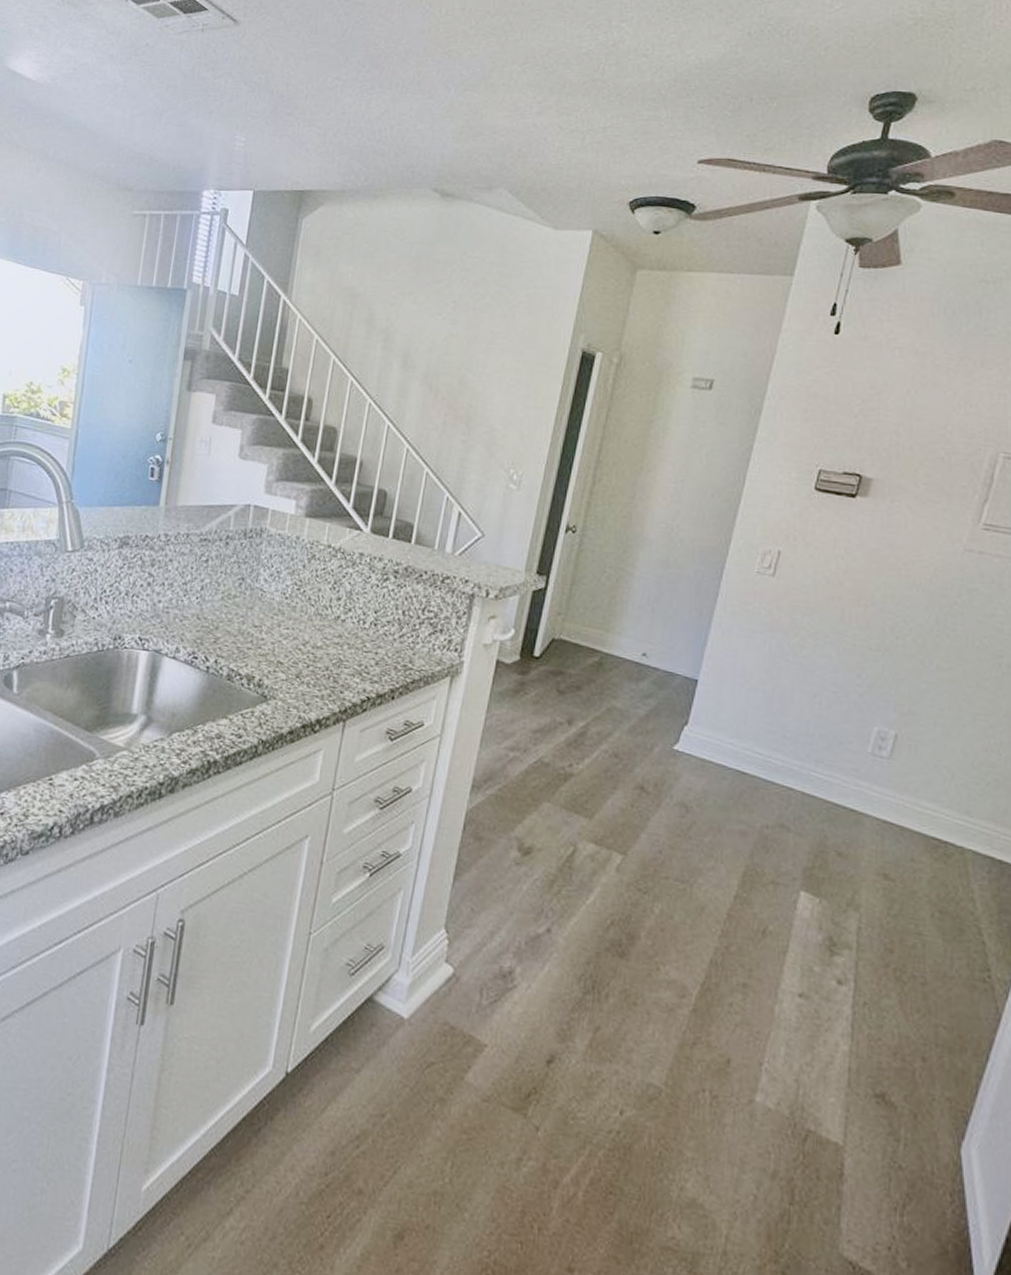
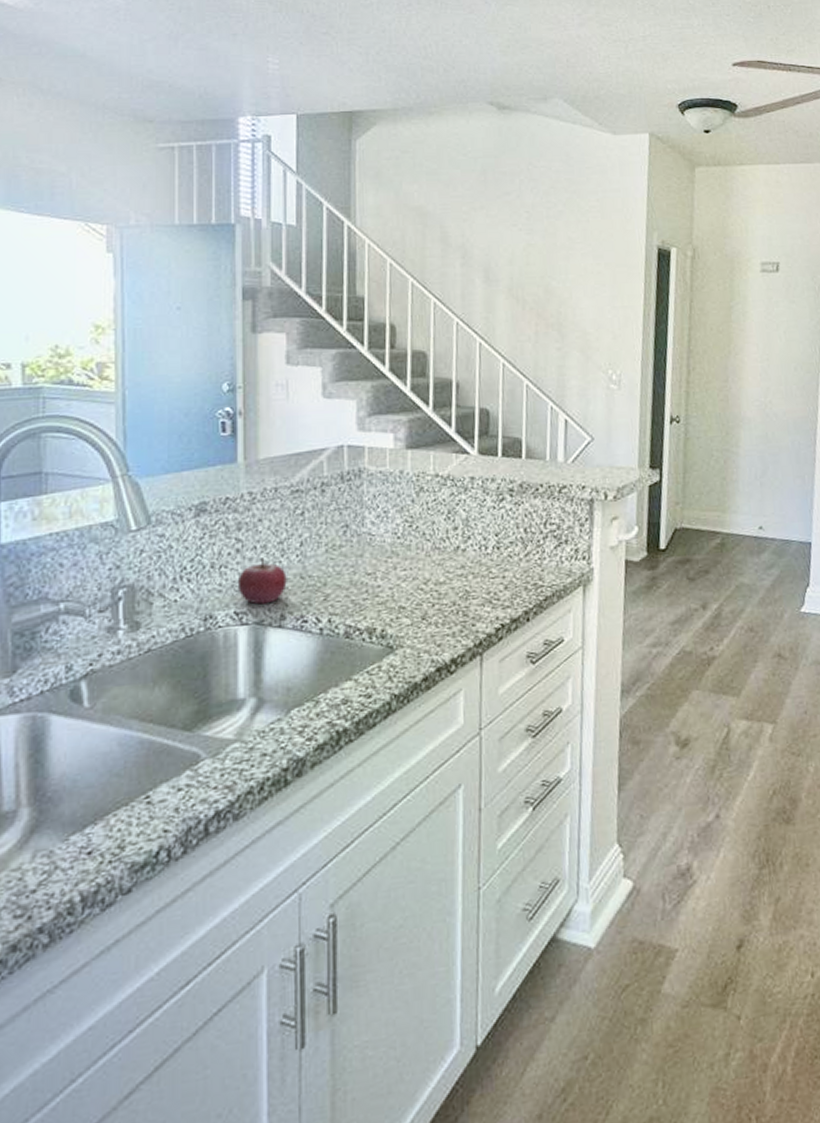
fruit: none [144,594,186,636] -> present [237,557,287,605]

